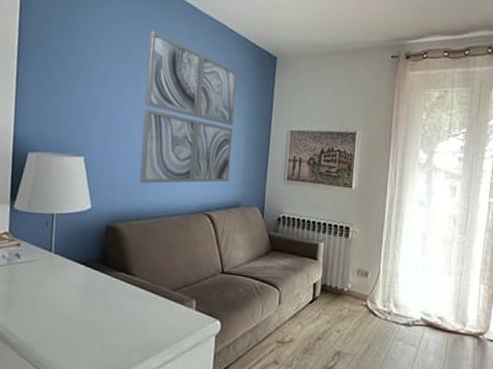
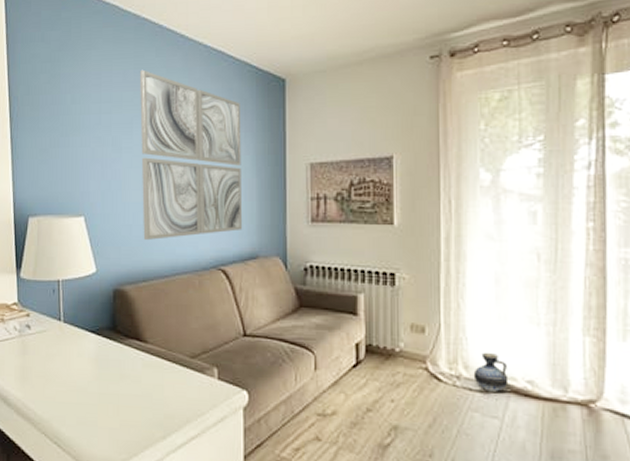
ceramic jug: none [400,293,426,325] -> present [473,352,509,392]

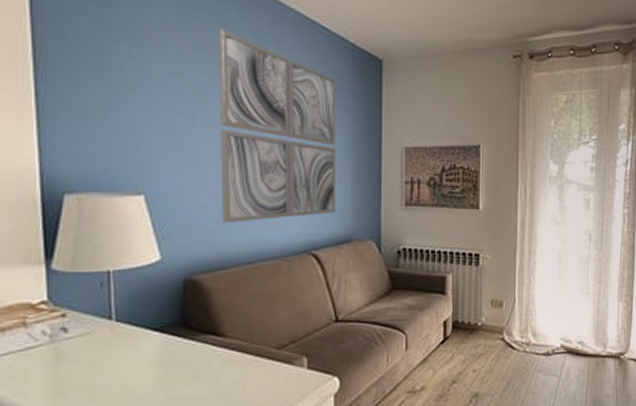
ceramic jug: present [473,352,509,392] -> none [539,320,565,354]

